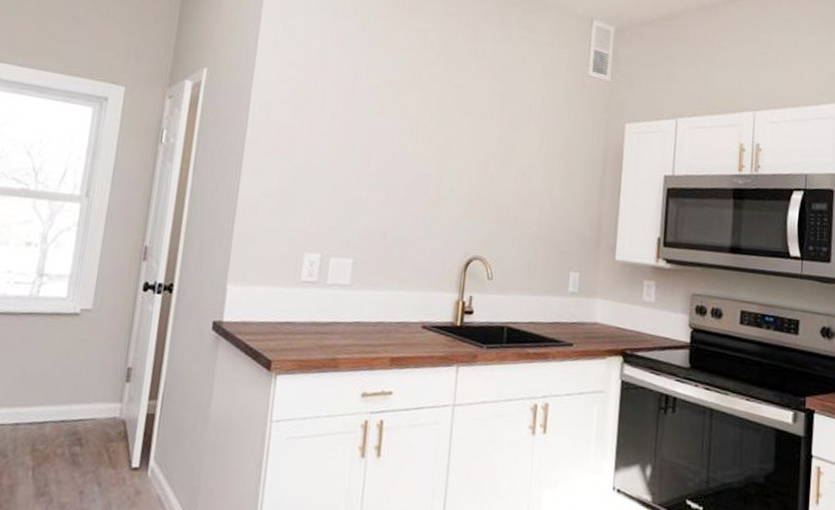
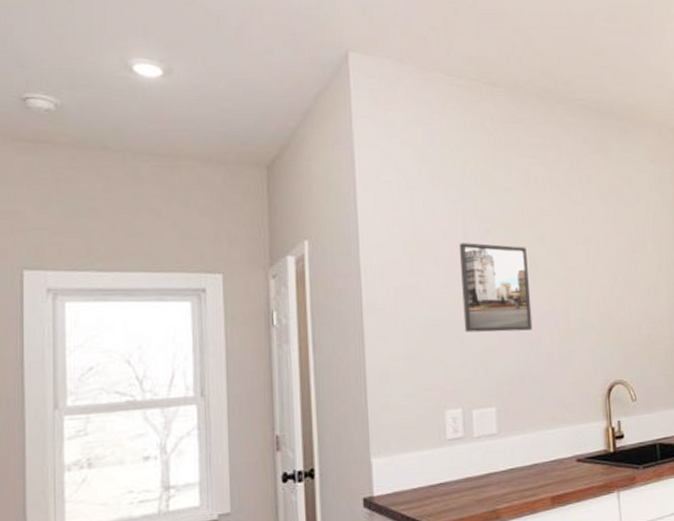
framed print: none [337,94,411,191] -> present [460,243,533,333]

